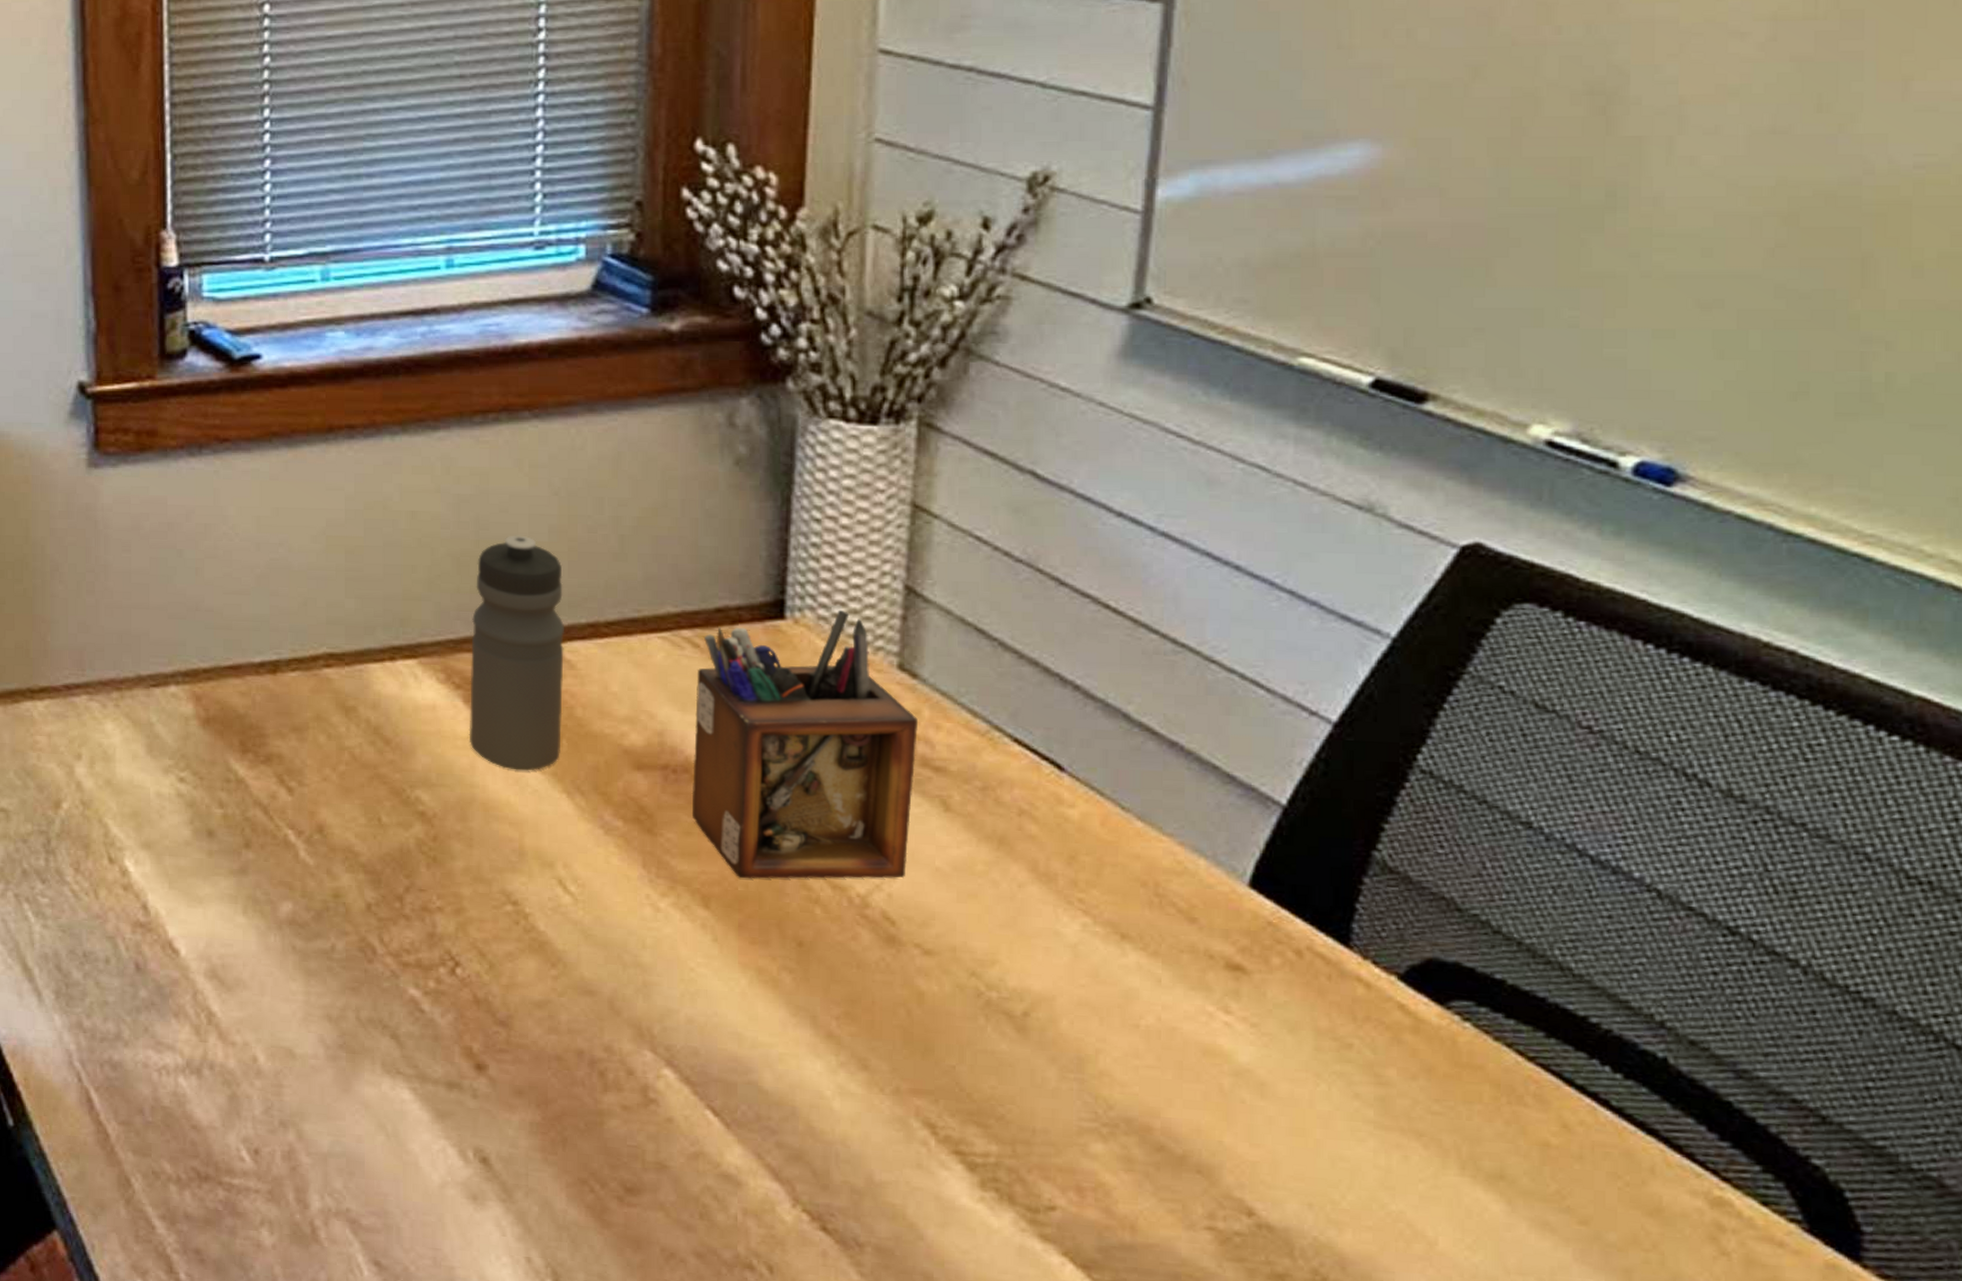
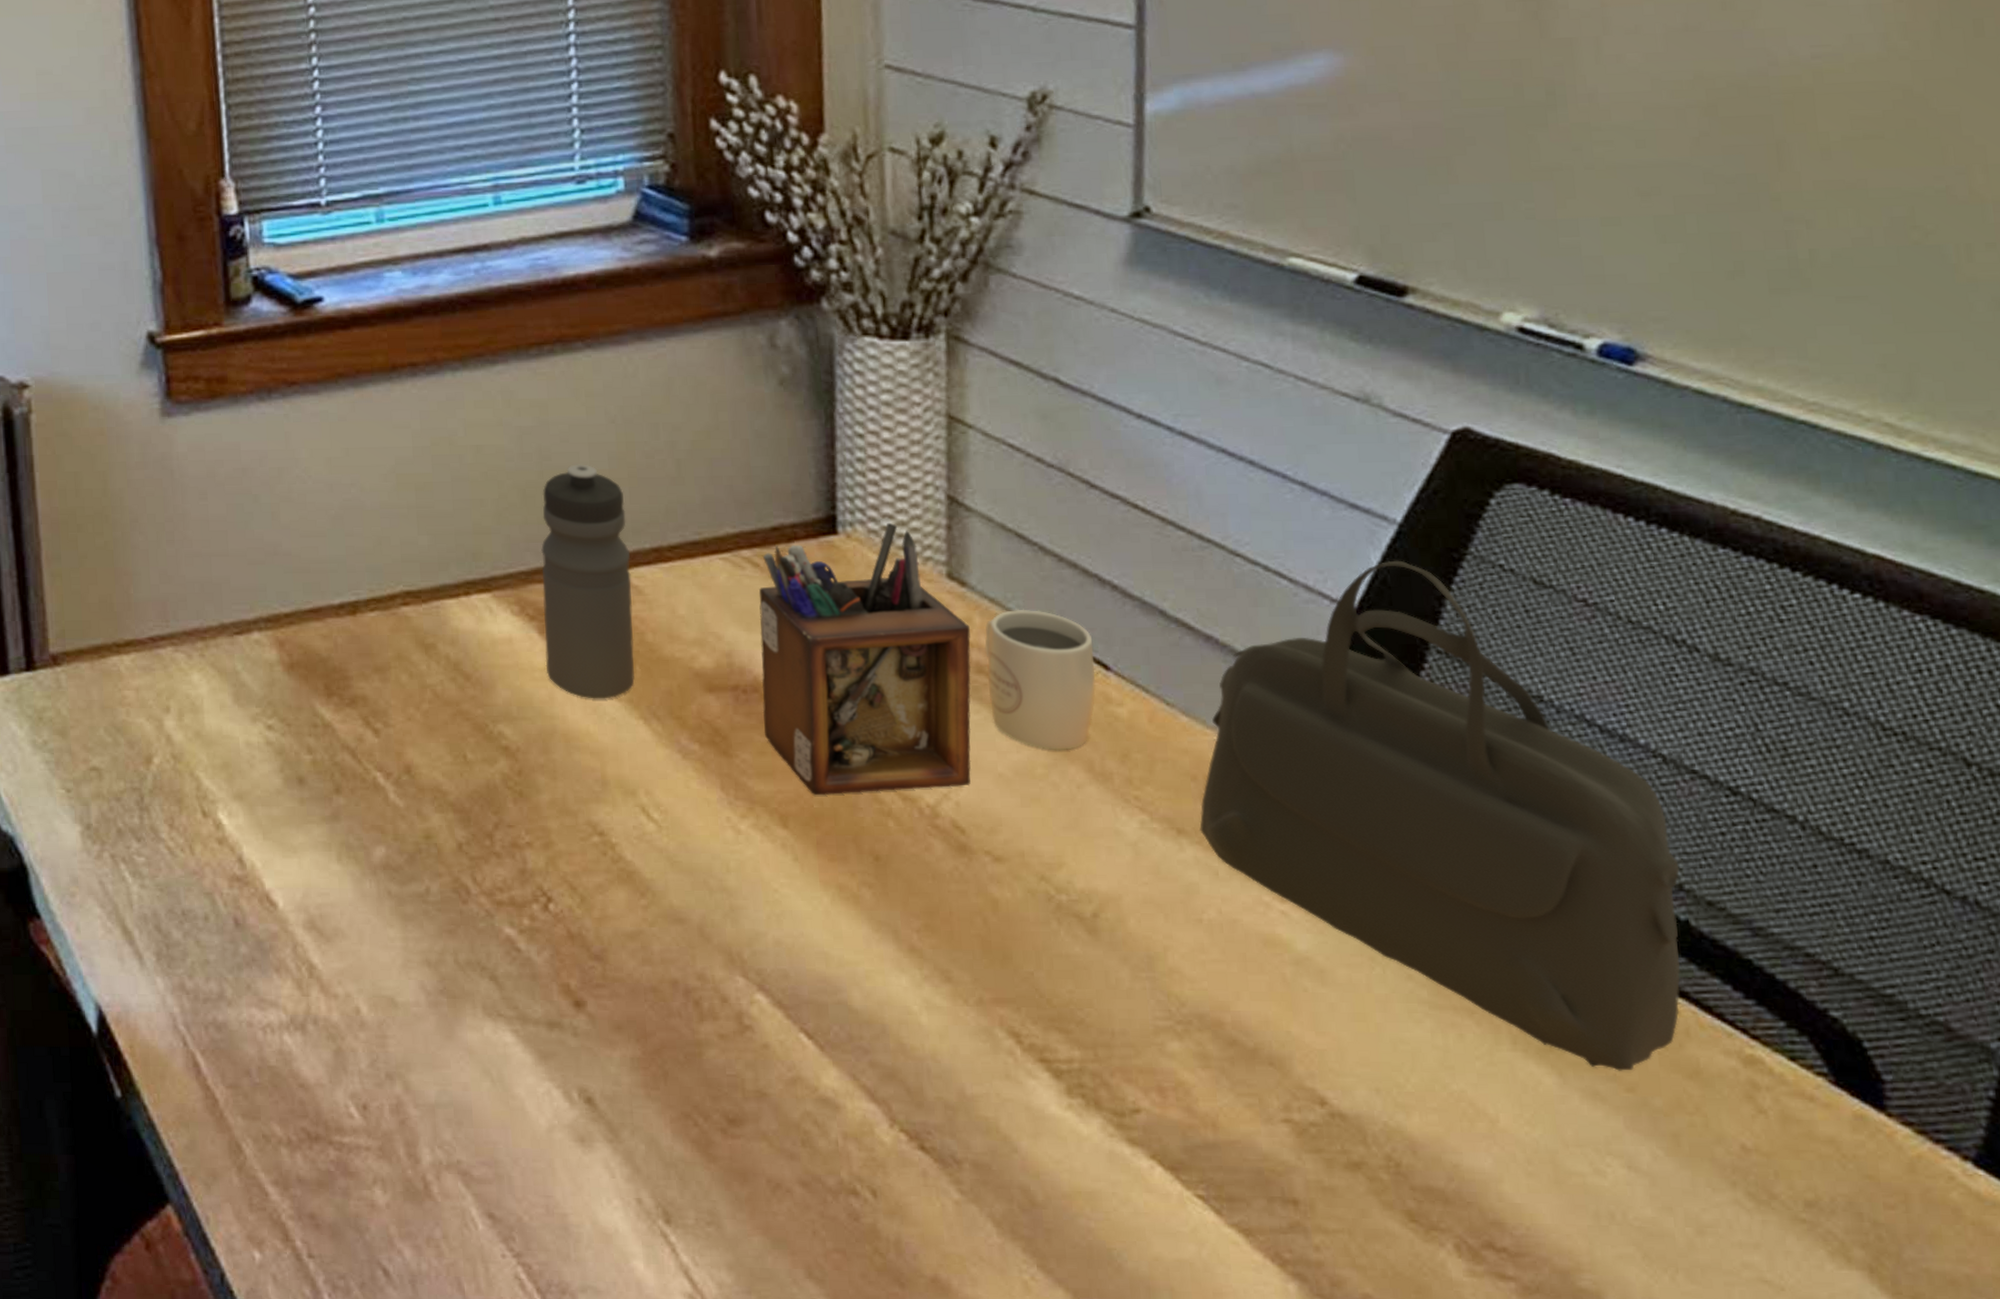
mug: none [932,704,1048,848] -> present [985,609,1096,750]
handbag: none [1145,675,1663,1204] -> present [1199,560,1680,1071]

